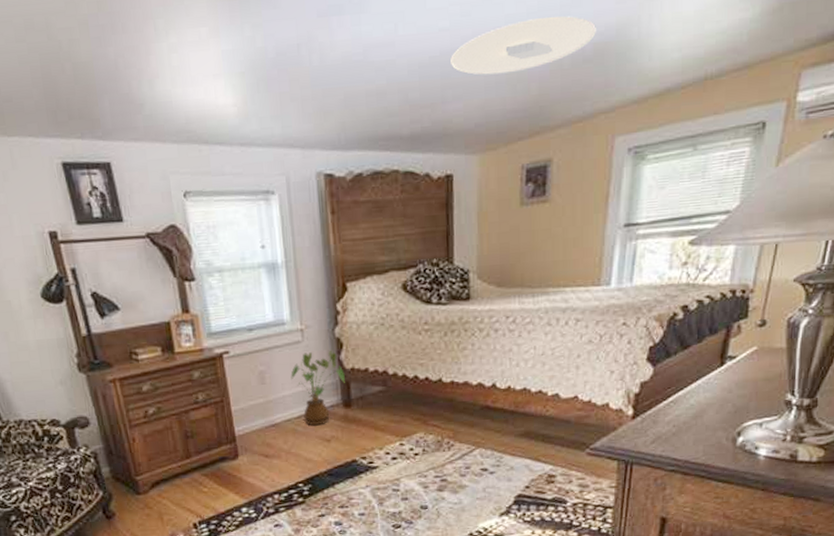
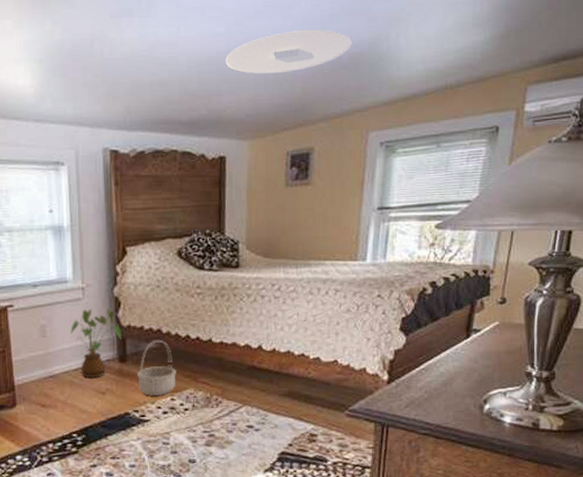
basket: none [364,381,405,442] -> present [137,339,176,396]

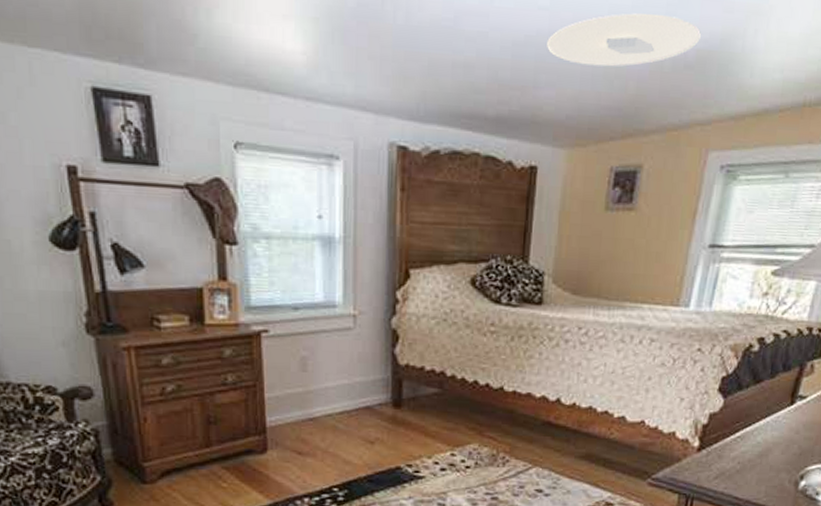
house plant: present [70,309,121,378] -> none [337,341,398,424]
basket: present [137,339,176,396] -> none [414,383,459,449]

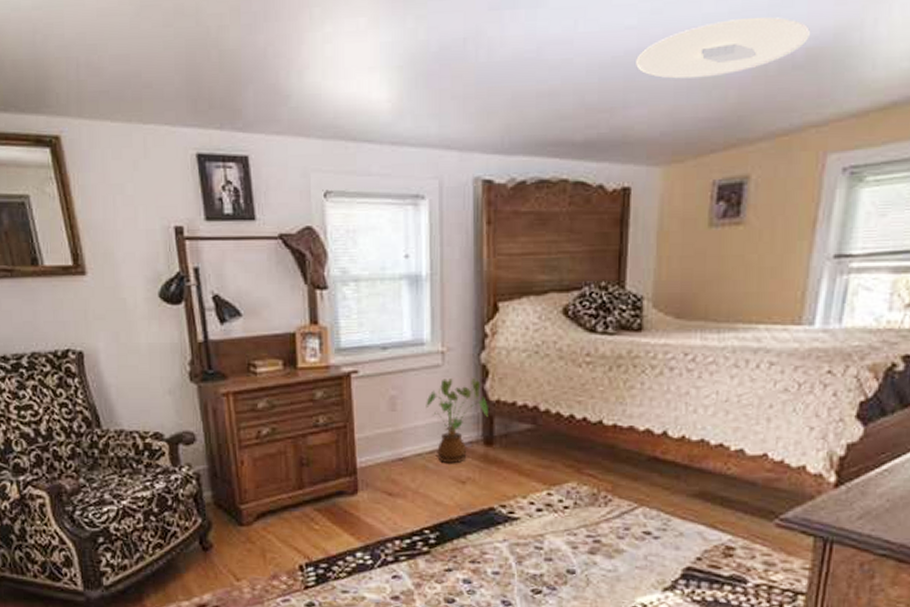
house plant: none [337,341,398,424] -> present [426,379,488,463]

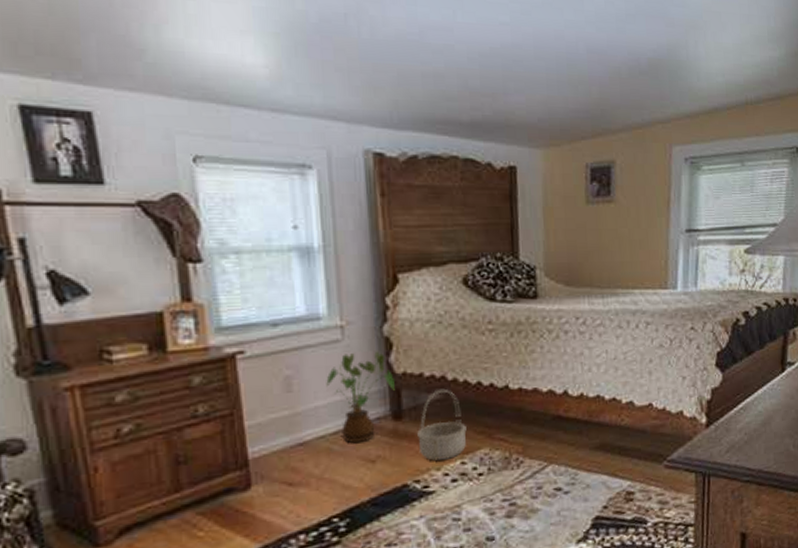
basket: none [506,419,555,489] -> present [417,388,467,461]
ceiling light: present [636,16,810,79] -> none [512,27,650,75]

